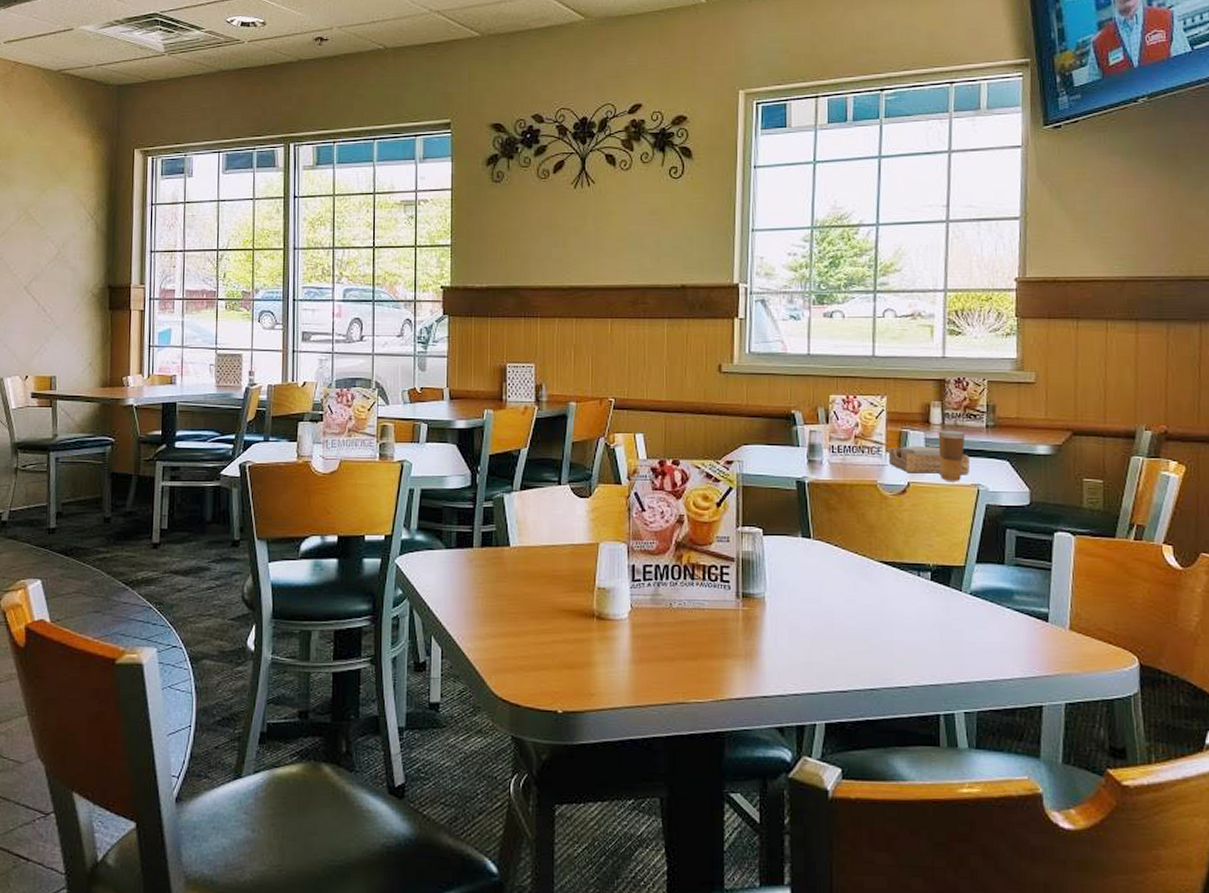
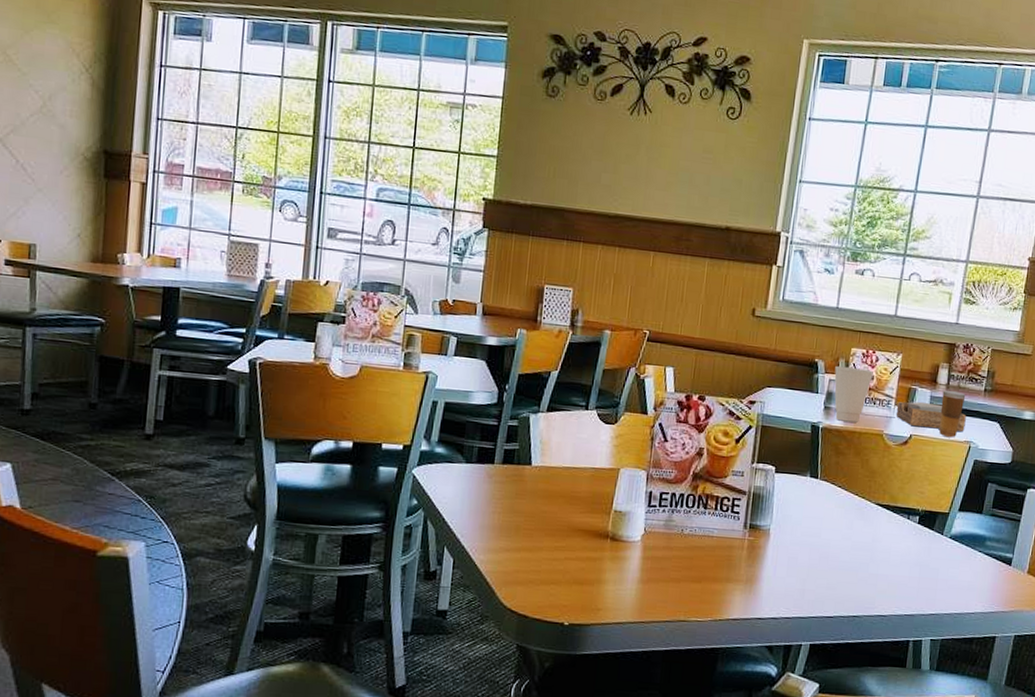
cup: none [814,415,857,474] -> present [834,365,873,423]

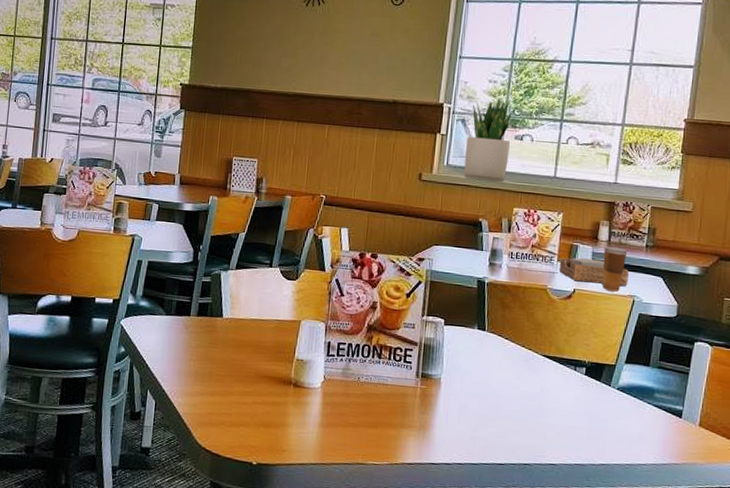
planter: none [800,228,855,321] -> present [464,97,514,183]
cup: present [834,365,873,423] -> none [498,224,535,278]

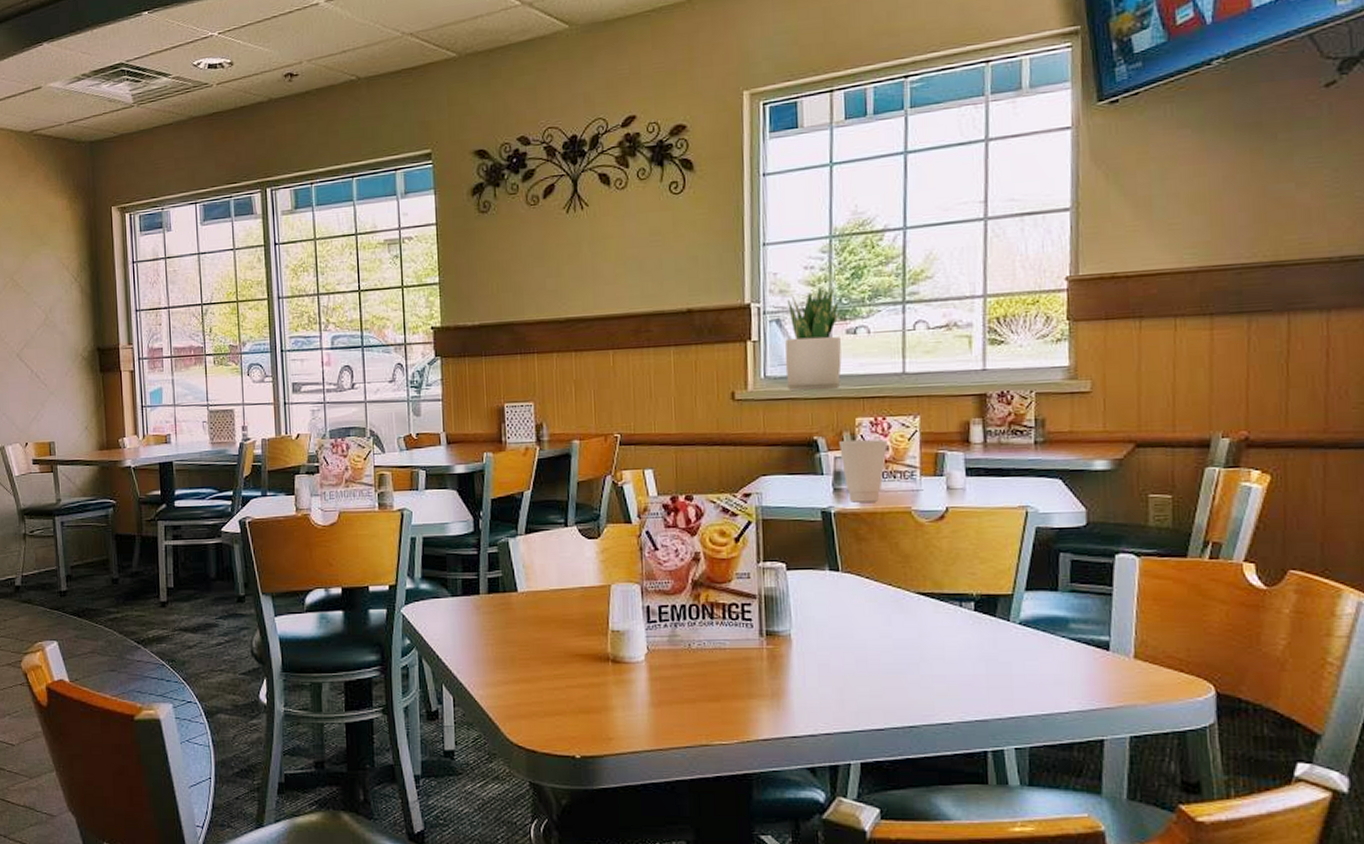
cup: none [498,224,535,278] -> present [839,439,887,502]
napkin holder: present [559,258,629,287] -> none [923,467,1016,498]
beverage cup: present [602,247,628,293] -> none [979,449,1011,505]

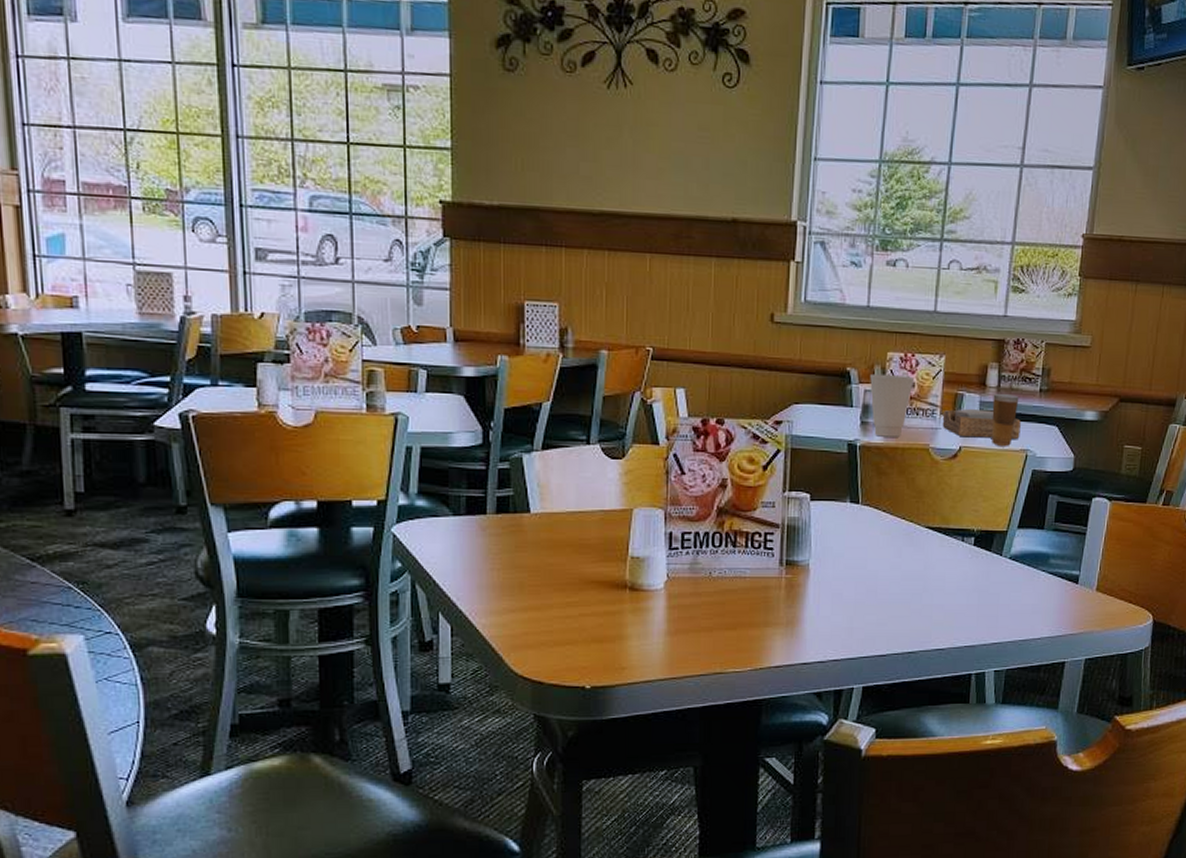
planter: present [785,286,842,391] -> none [825,212,885,321]
napkin holder: none [923,467,1016,498] -> present [942,409,1021,440]
beverage cup: none [979,449,1011,505] -> present [991,394,1020,447]

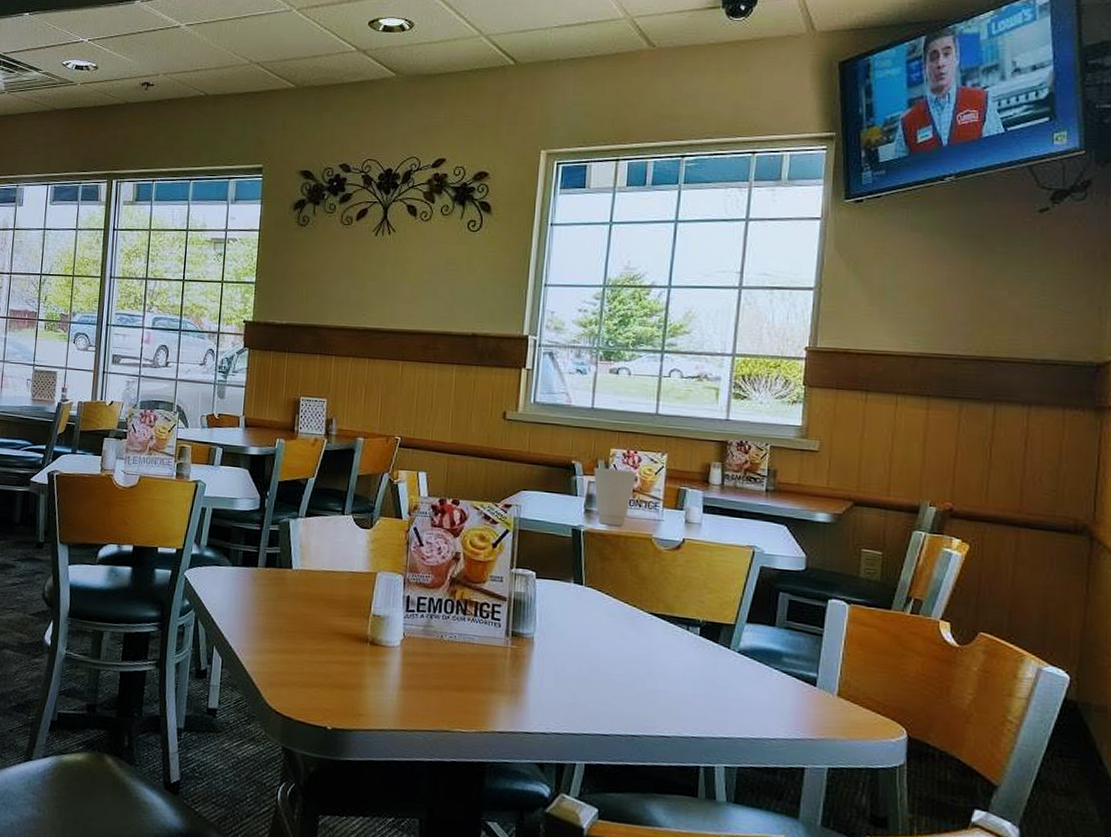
napkin holder: present [942,409,1021,440] -> none [665,503,747,536]
beverage cup: present [991,394,1020,447] -> none [715,491,744,543]

